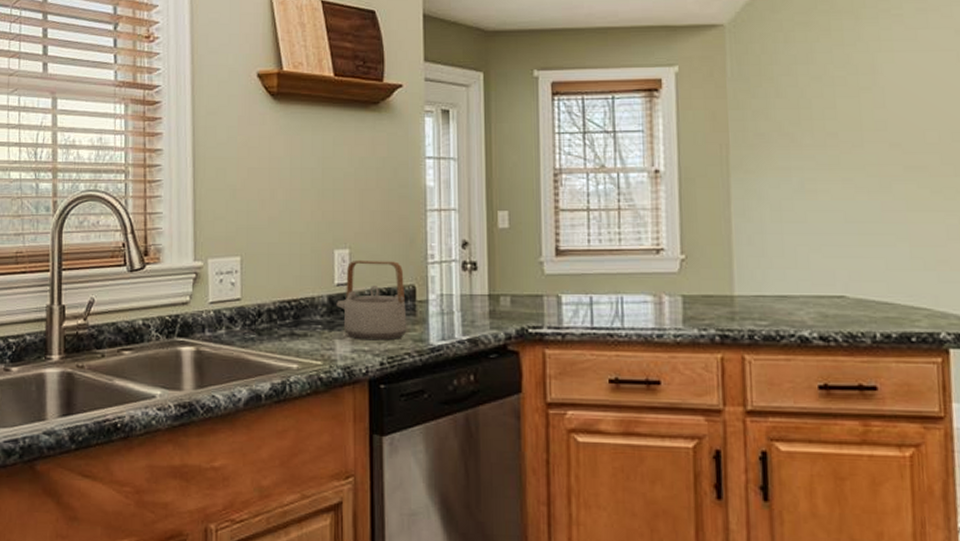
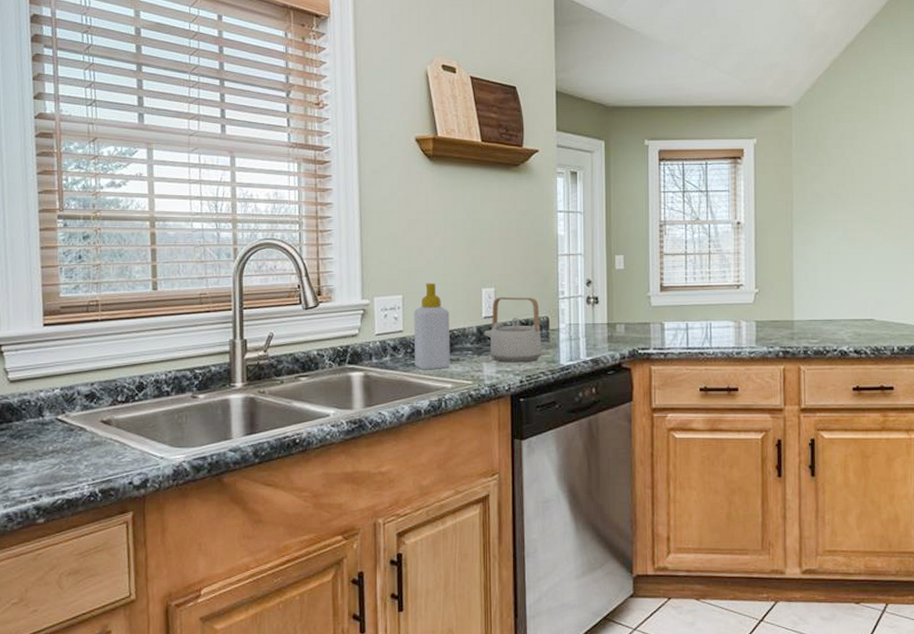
soap bottle: none [253,242,297,347] -> present [414,283,450,370]

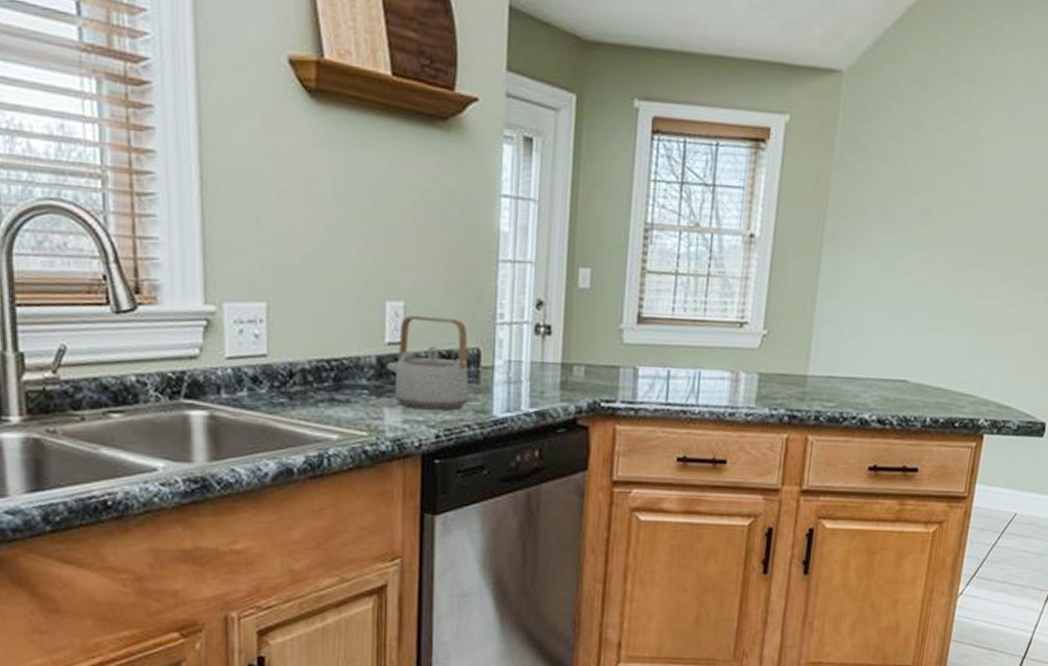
soap bottle: present [414,283,450,370] -> none [283,286,338,414]

